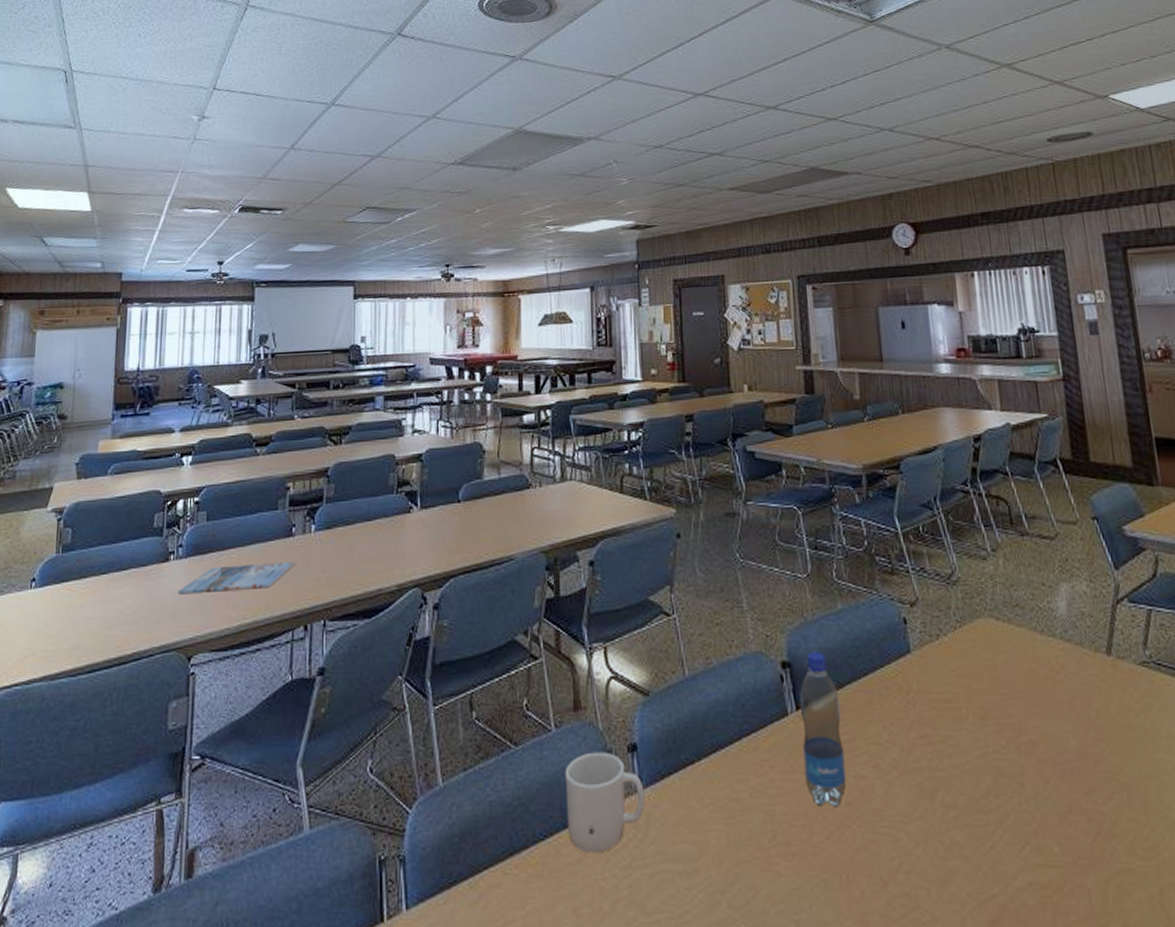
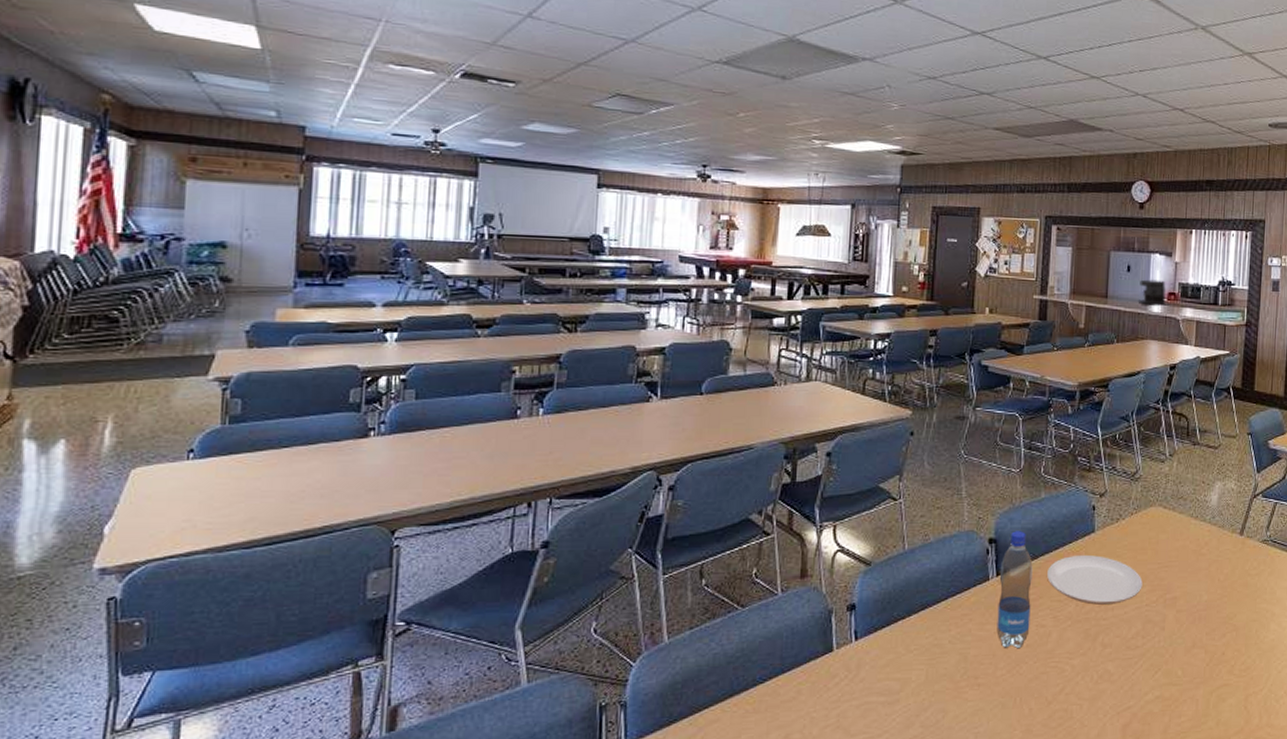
magazine: present [179,561,295,595] -> none [380,442,519,471]
mug: present [564,751,645,853] -> none [785,611,859,692]
plate: none [858,682,985,750] -> present [1047,554,1143,605]
coffee maker: none [919,333,955,366] -> present [1138,278,1166,305]

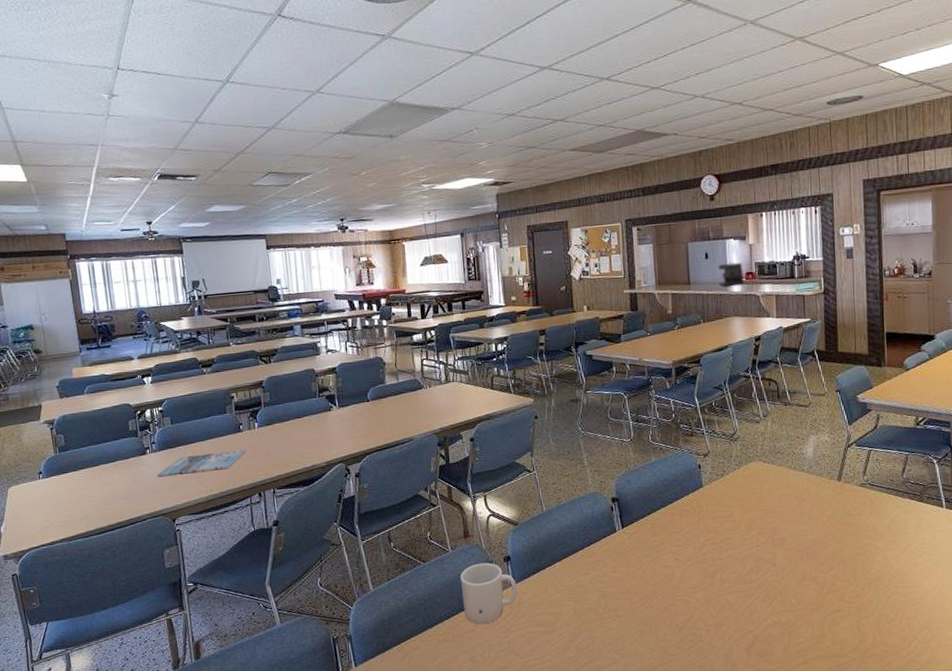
magazine: none [380,442,519,471] -> present [157,449,246,477]
mug: none [785,611,859,692] -> present [460,562,517,625]
bottle: present [996,531,1033,649] -> none [624,490,656,586]
plate: present [1047,554,1143,605] -> none [665,506,751,548]

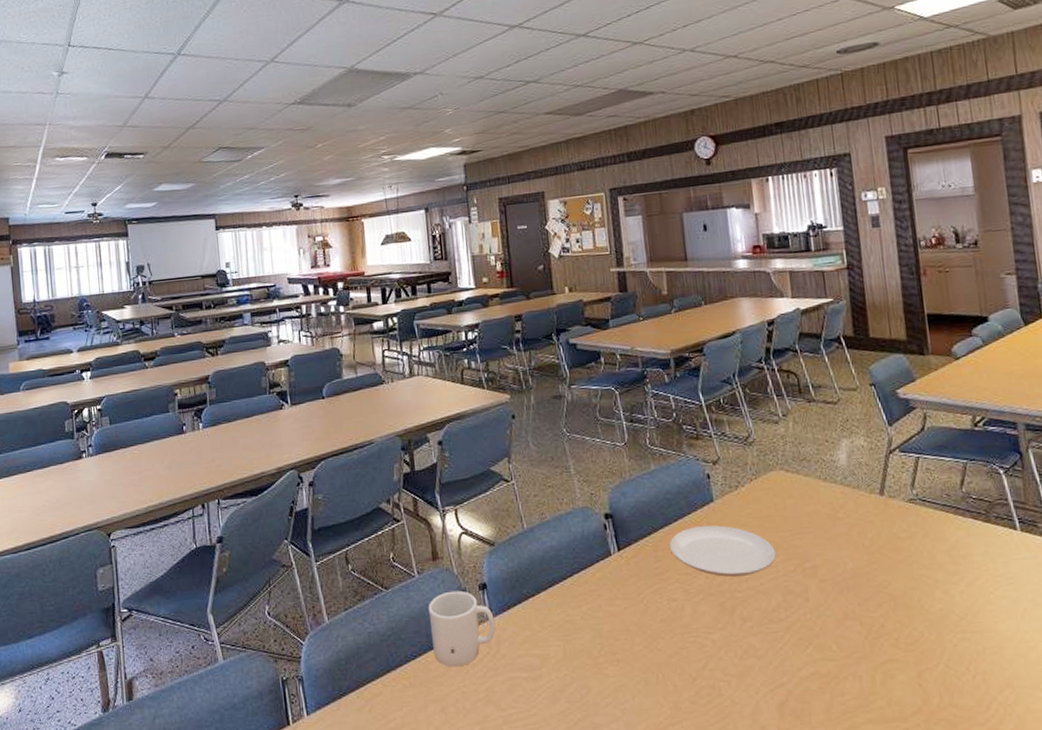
magazine: present [157,449,246,477] -> none [93,454,189,485]
plate: none [665,506,751,548] -> present [670,525,776,577]
coffee maker: present [718,261,745,286] -> none [719,233,752,262]

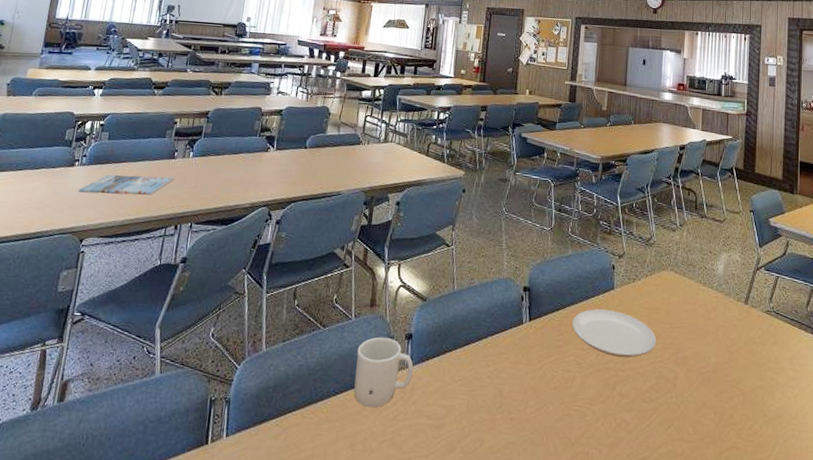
magazine: none [93,454,189,485] -> present [79,174,174,195]

